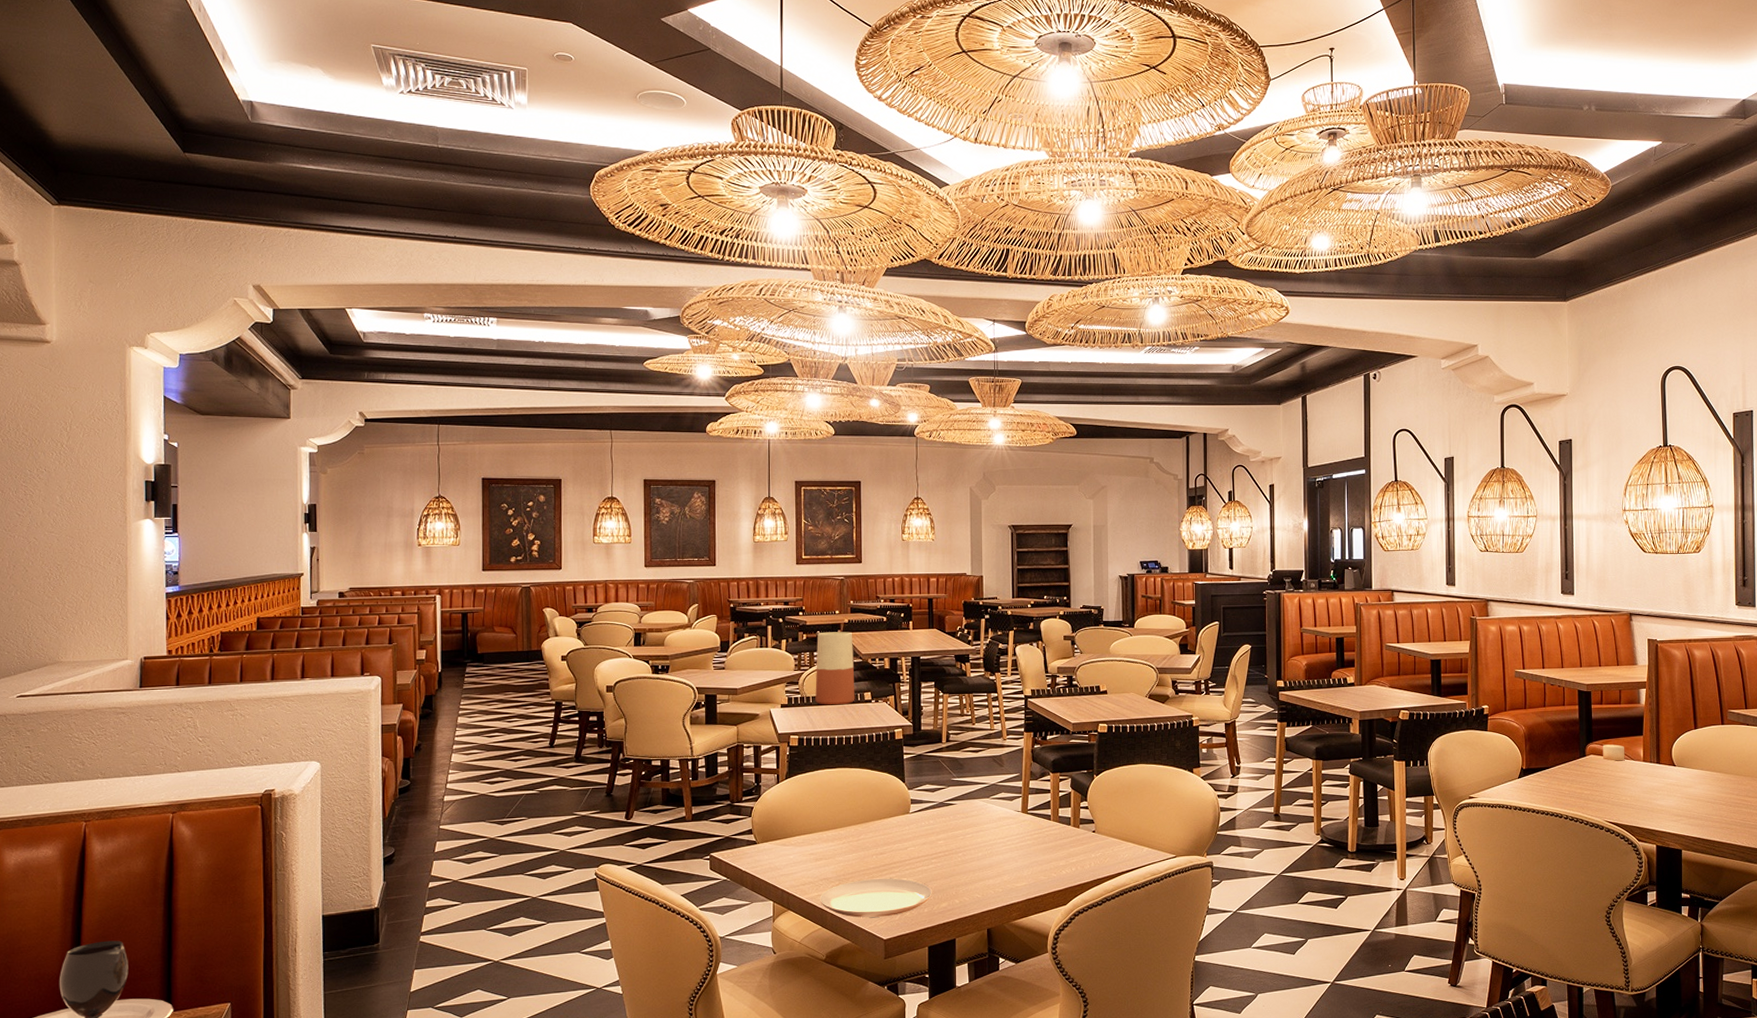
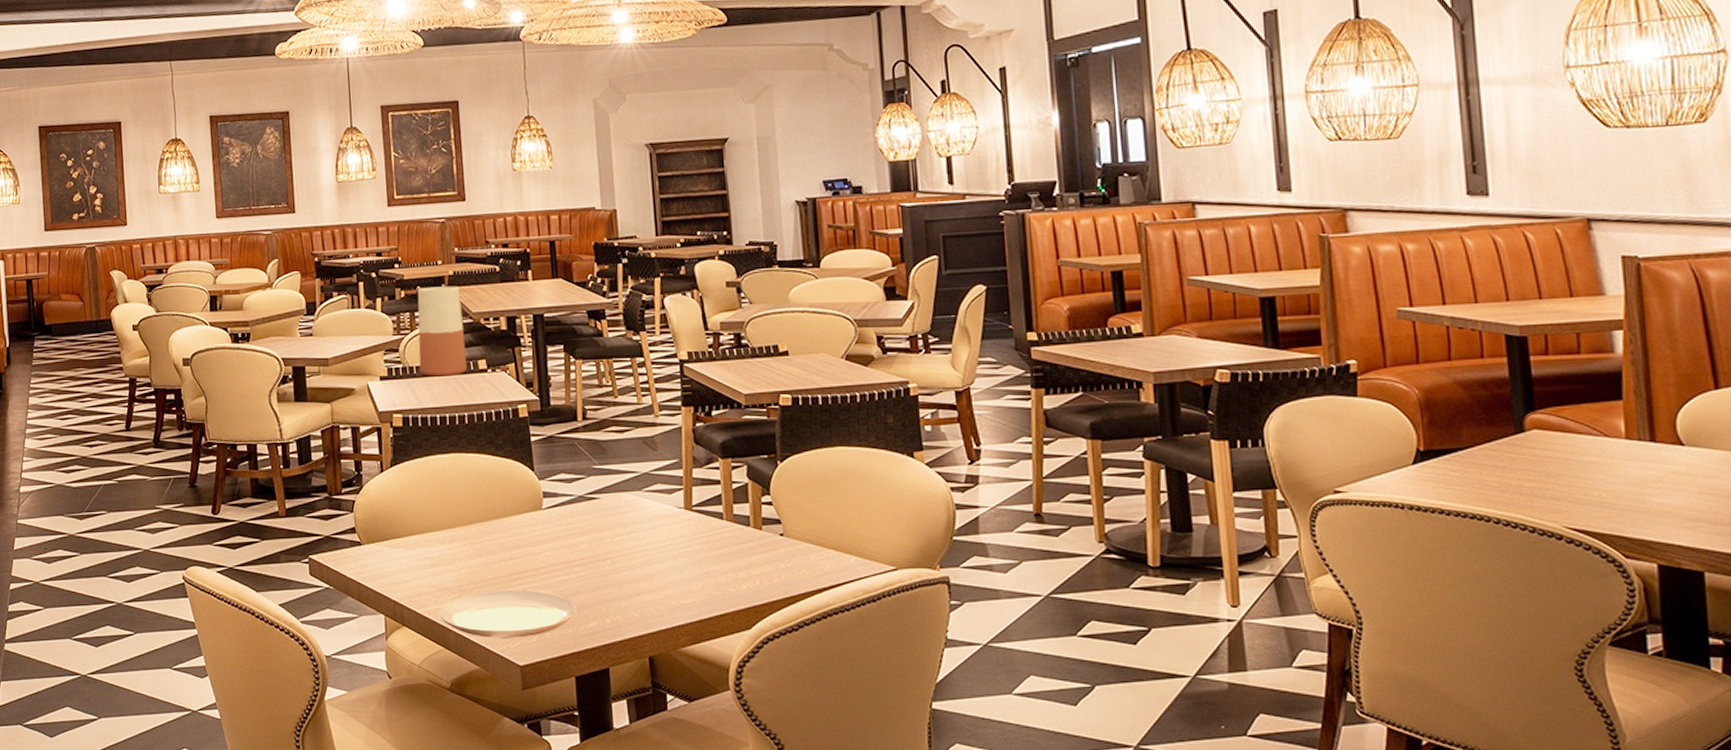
candle: present [1602,744,1625,761] -> none [1552,414,1593,439]

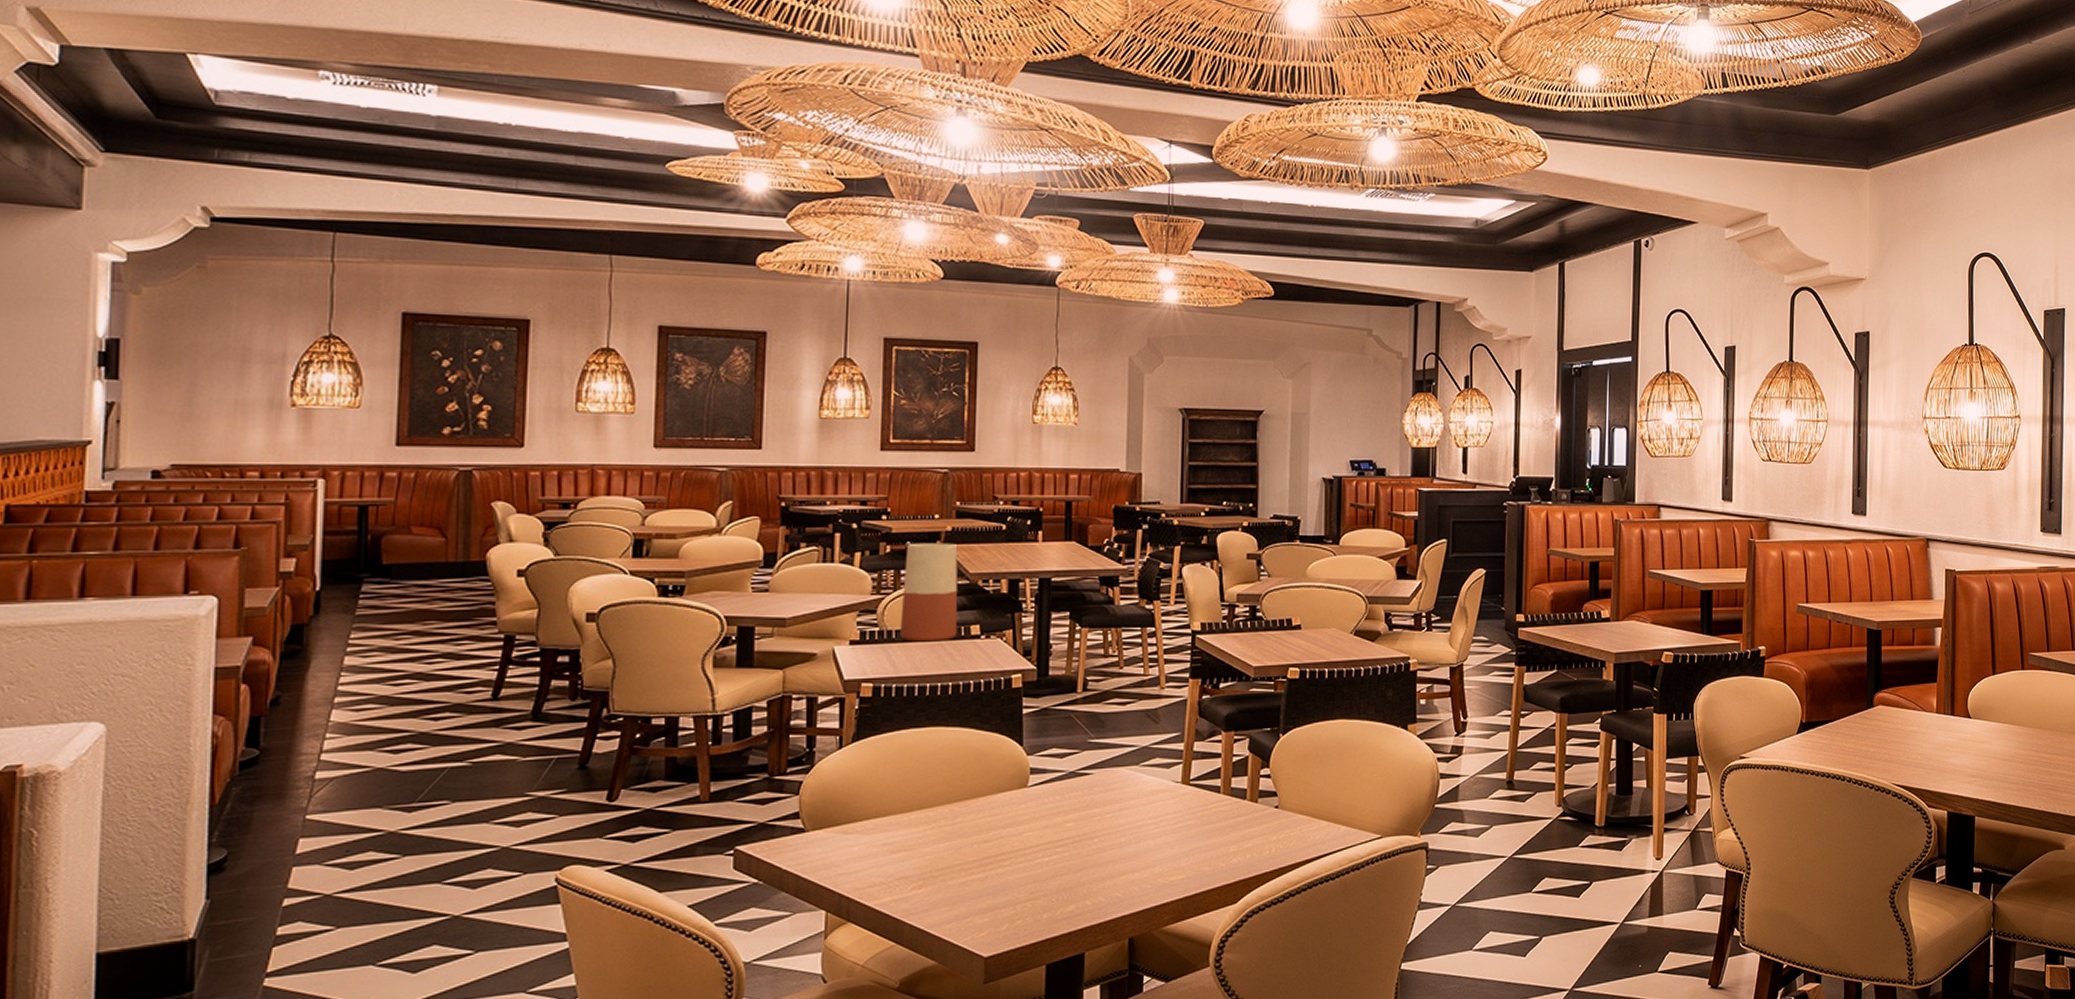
plate: present [439,589,576,638] -> none [894,874,1055,929]

